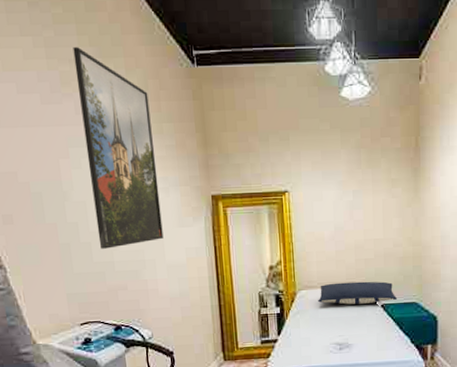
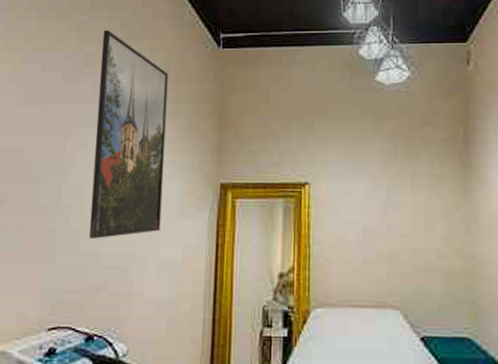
pillow: present [318,281,398,305] -> none [337,301,444,334]

